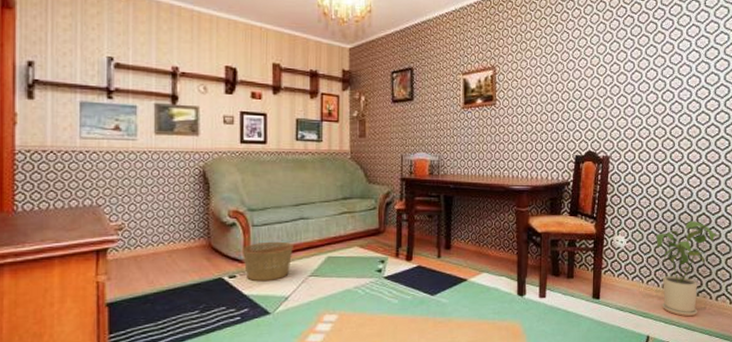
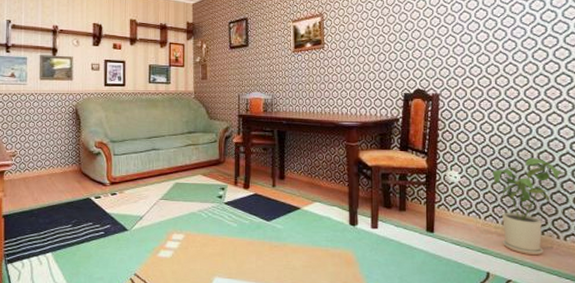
basket: present [242,241,293,282] -> none [105,168,147,203]

